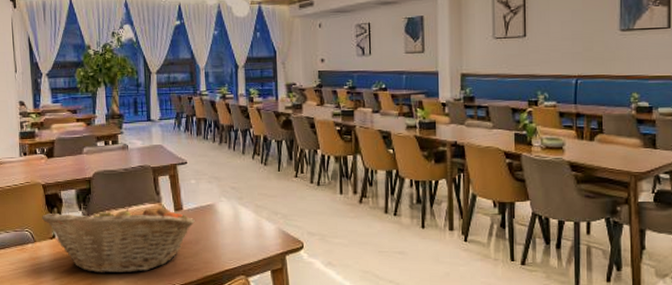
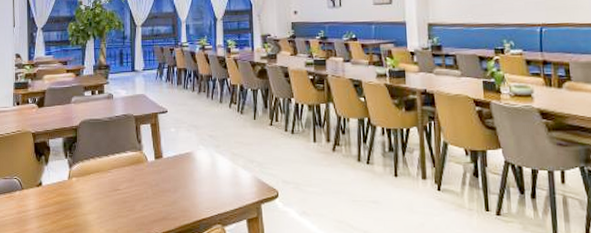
fruit basket: present [42,202,196,274] -> none [30,150,175,222]

